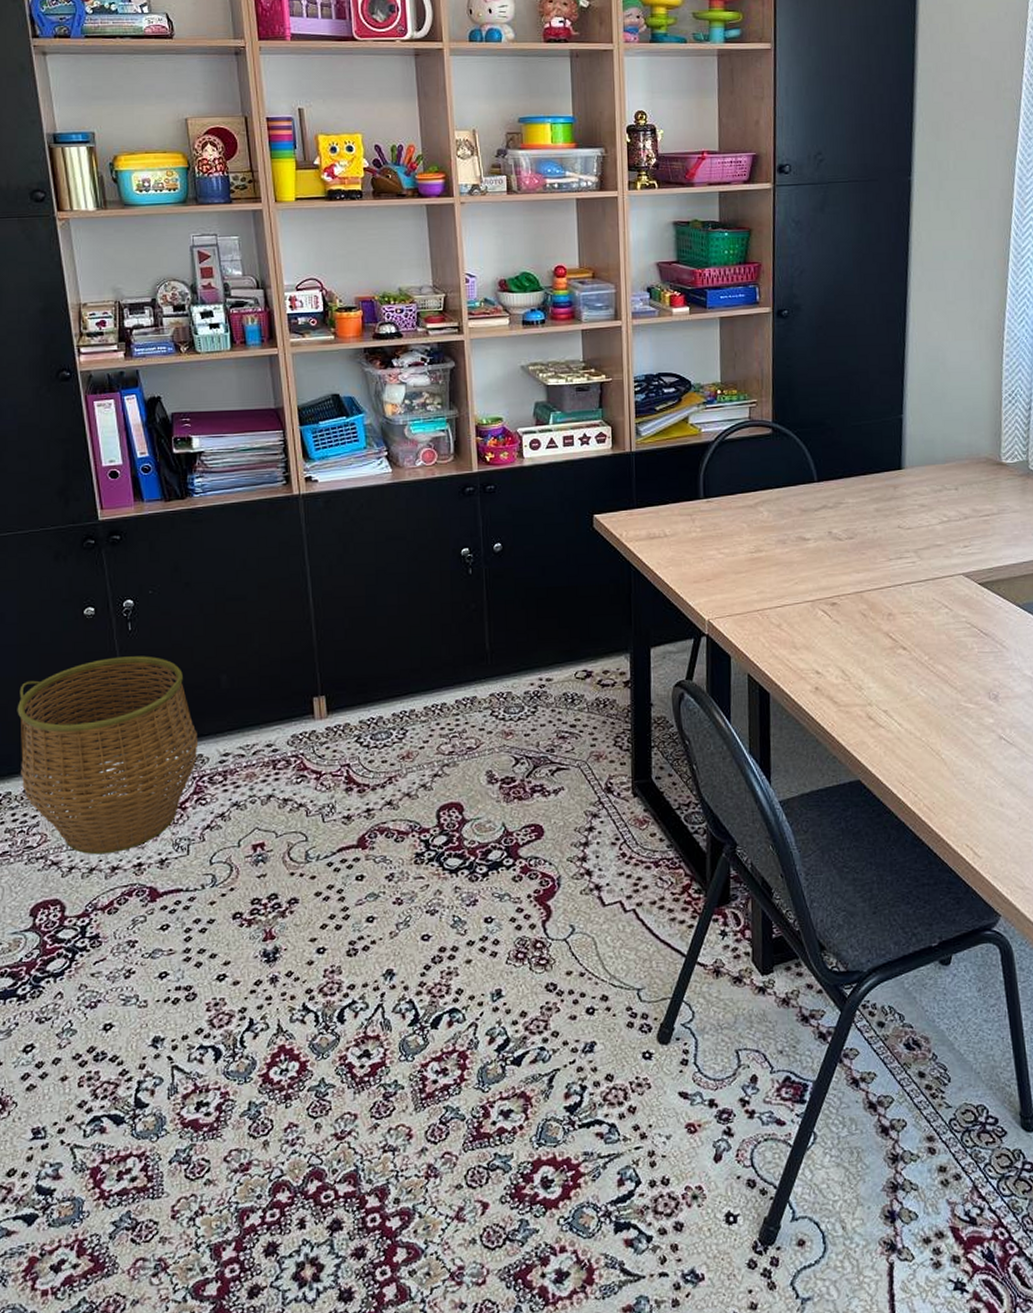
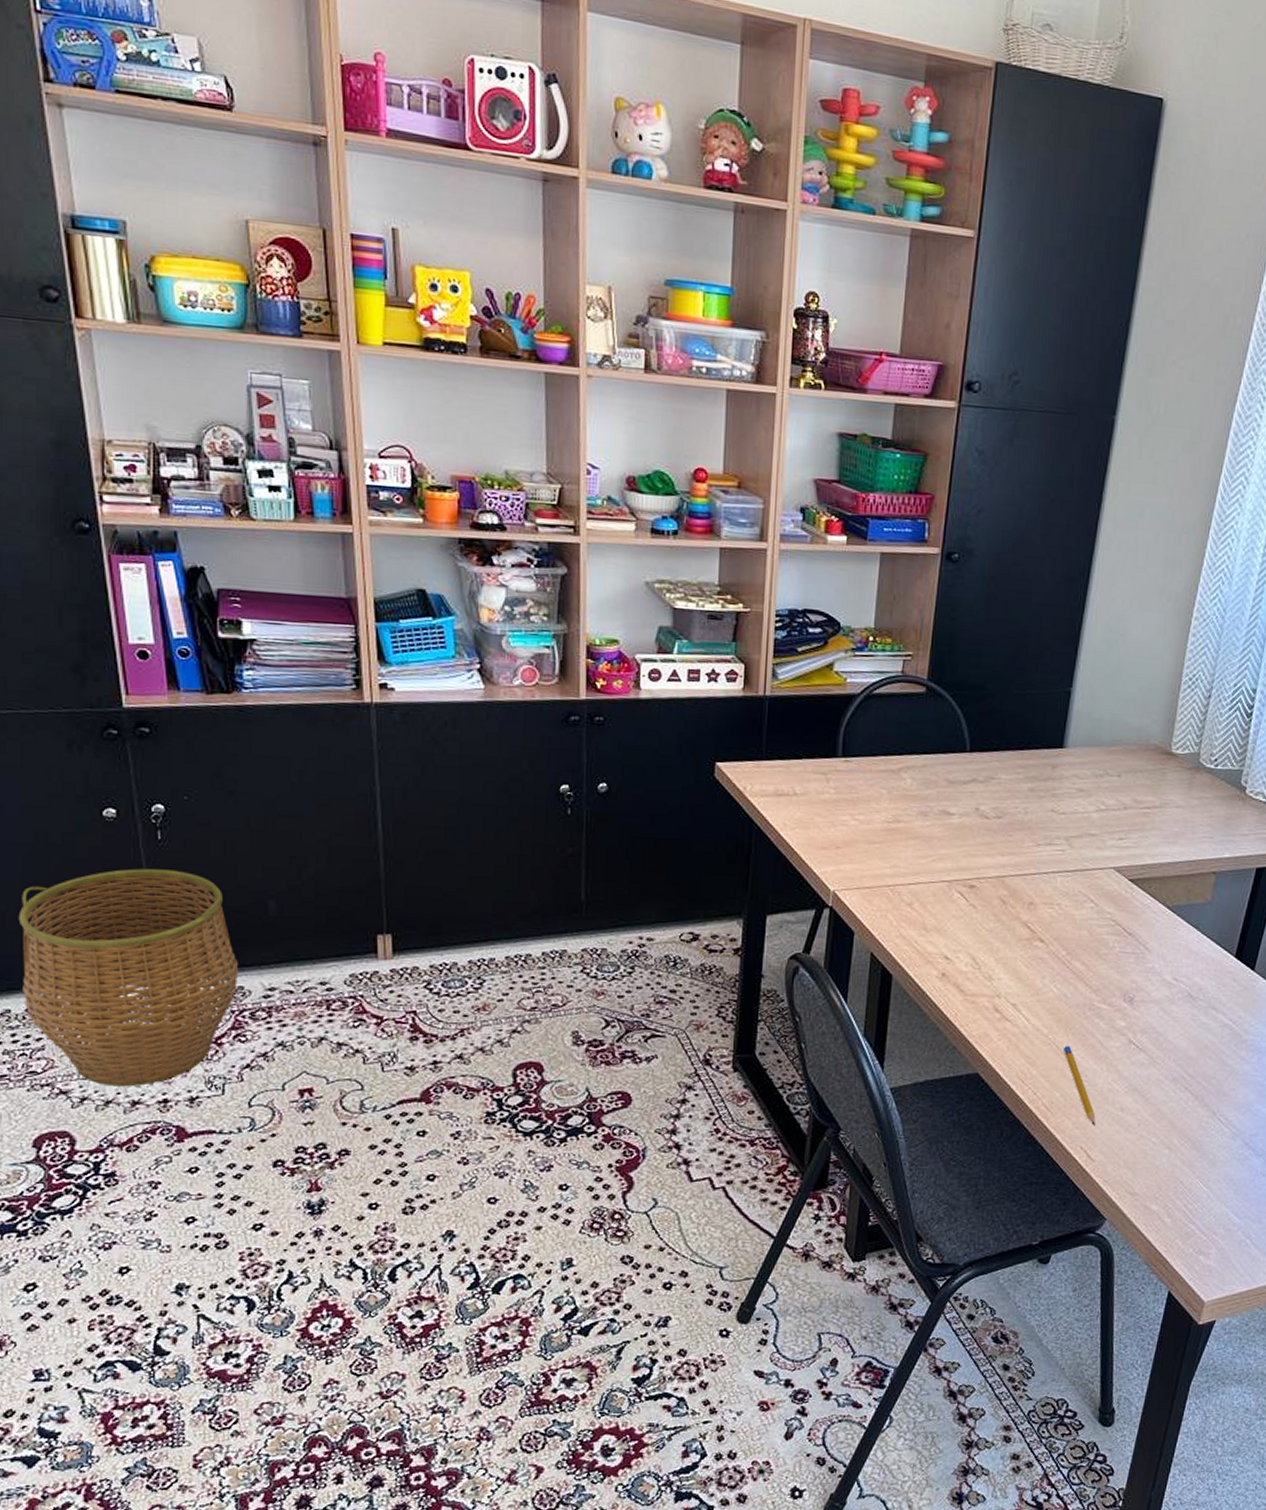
pencil: none [938,747,978,824] -> present [1064,1046,1096,1127]

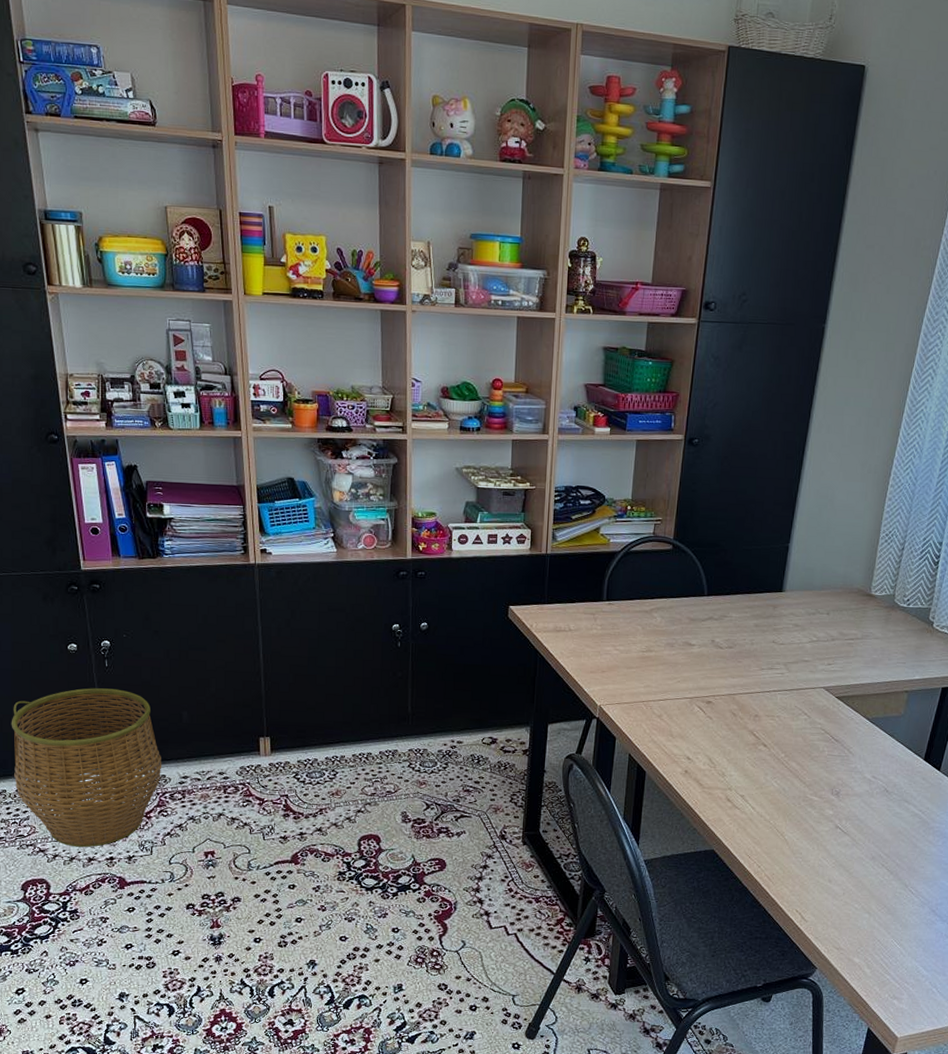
pencil: present [1064,1046,1096,1127] -> none [782,829,809,895]

